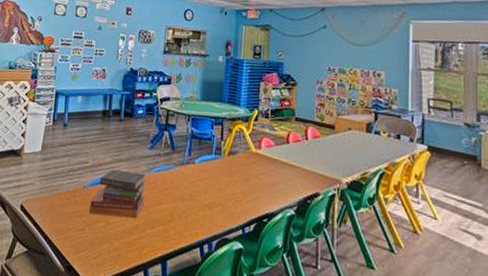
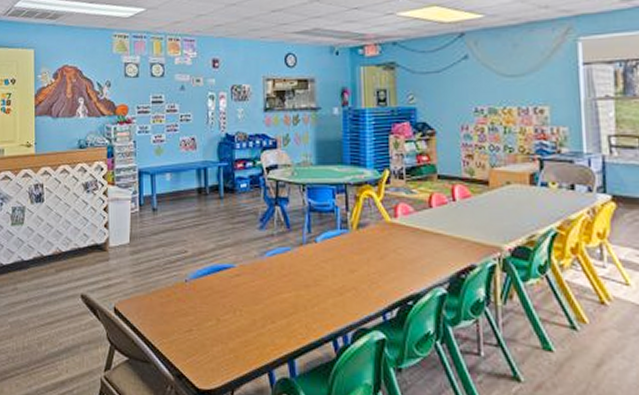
books: present [89,170,146,219] -> none [195,258,261,314]

